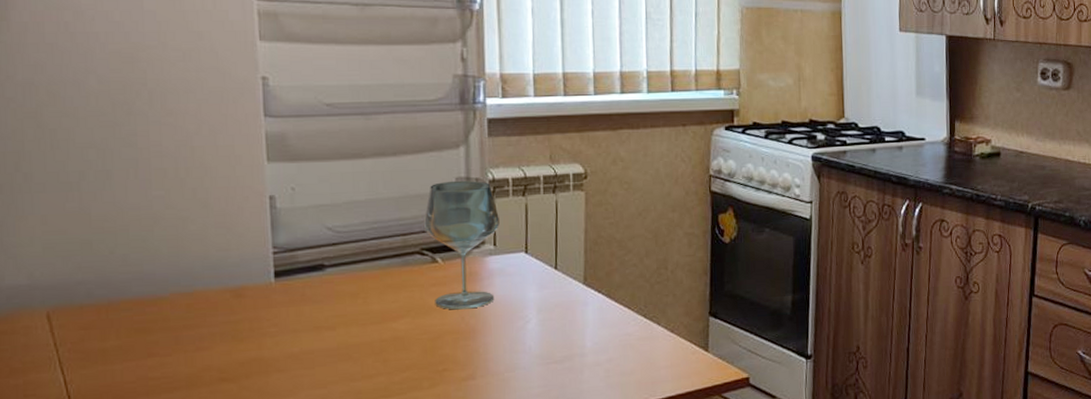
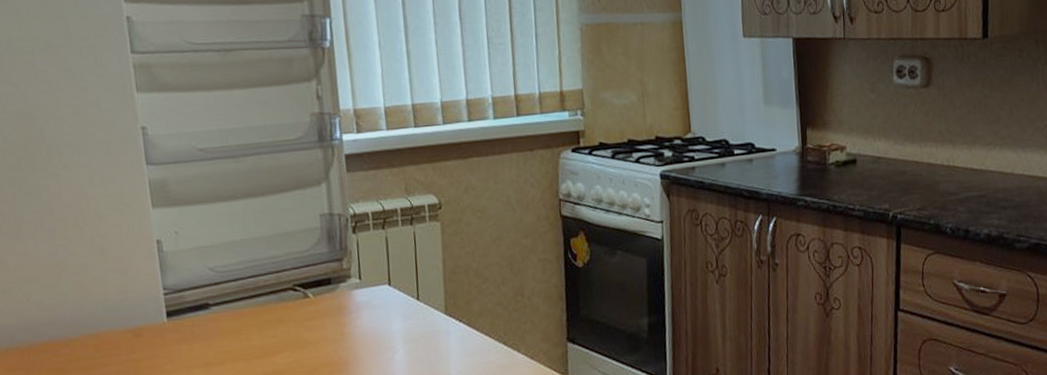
wine glass: present [423,180,500,310] -> none [293,216,364,343]

